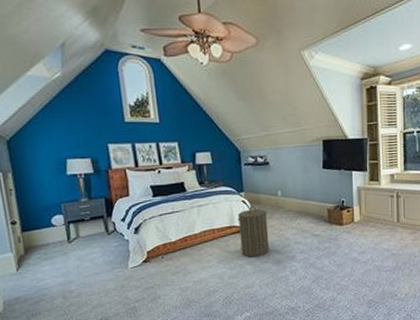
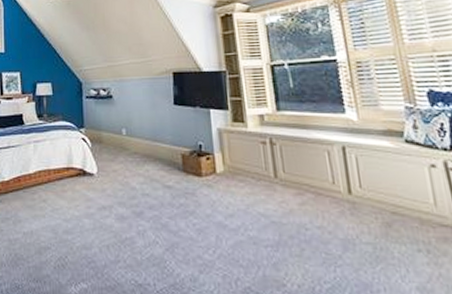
laundry hamper: present [237,206,270,258] -> none [76,145,112,209]

